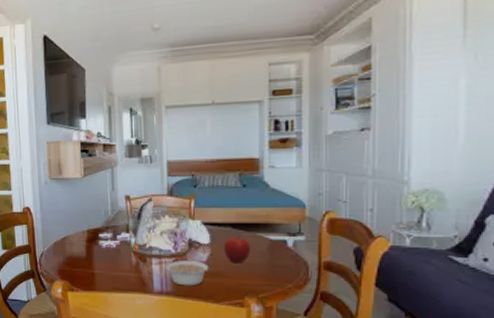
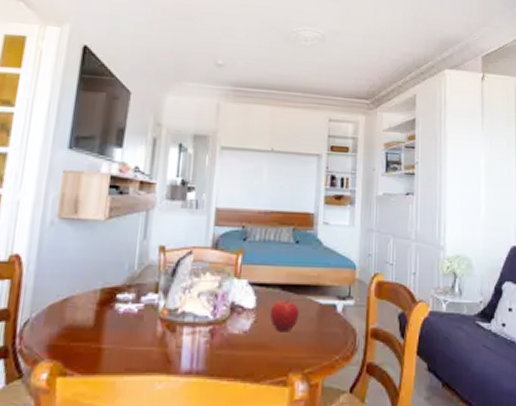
legume: present [166,261,212,286] -> none [200,329,255,362]

